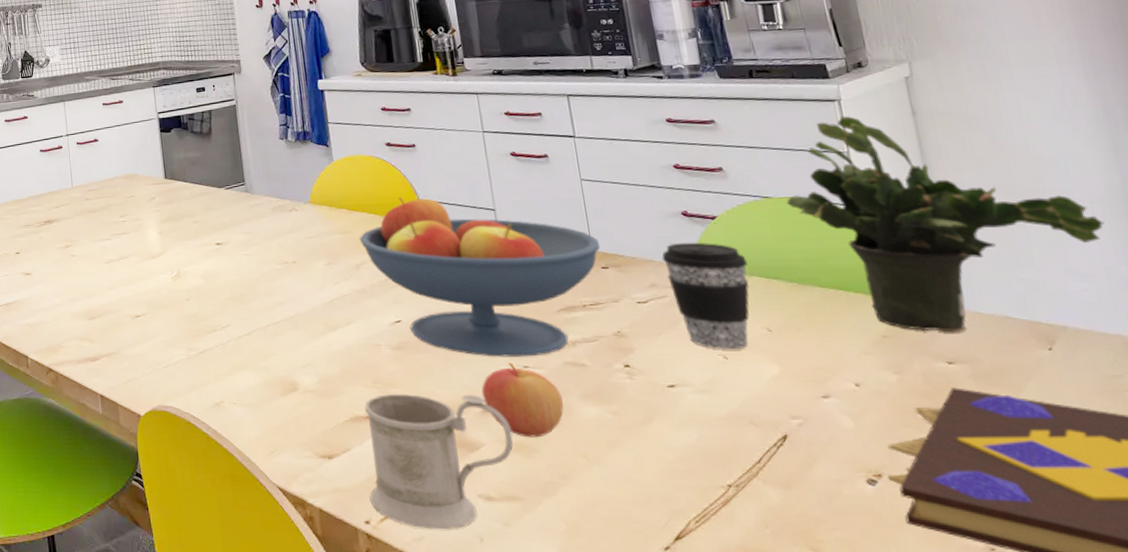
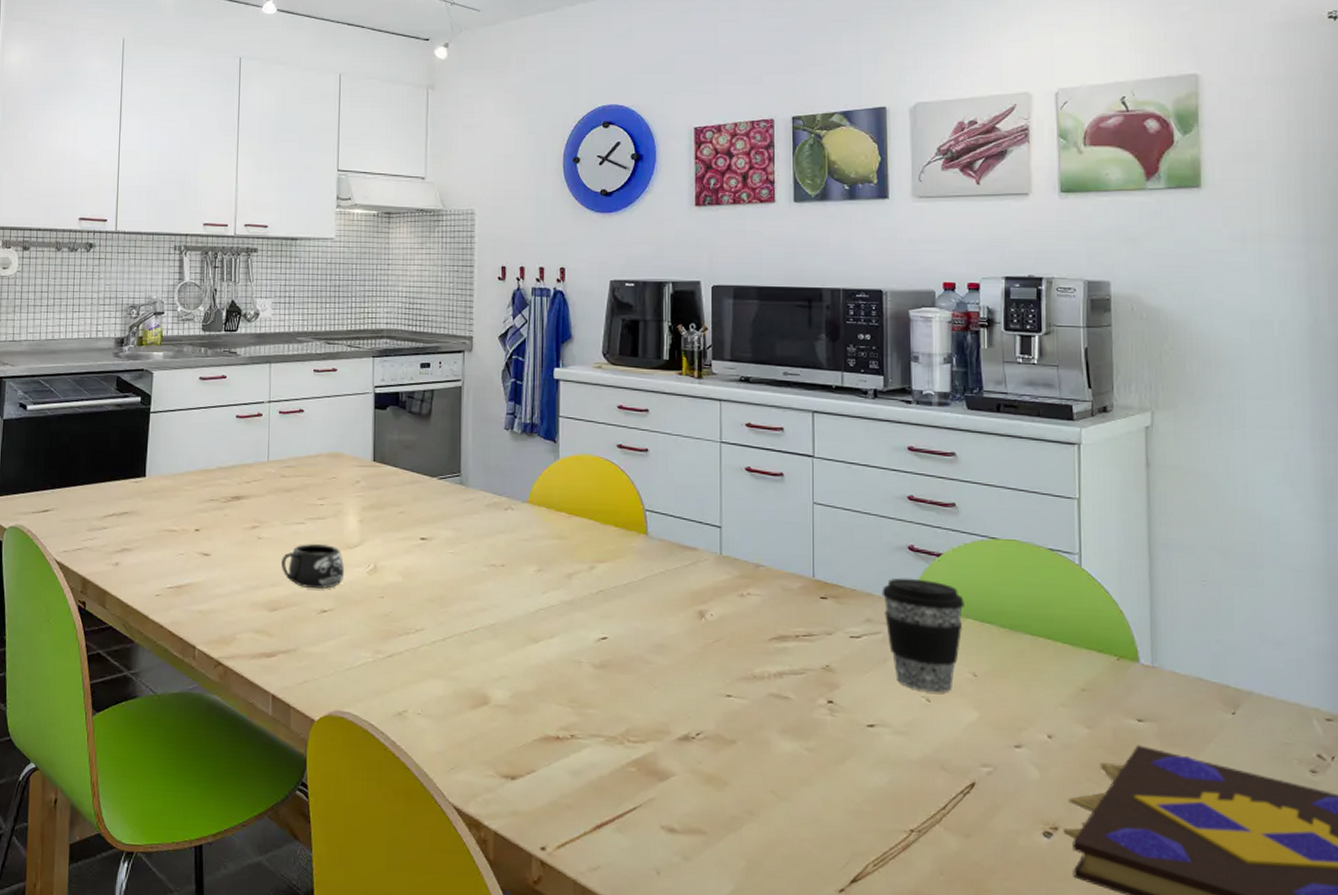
mug: none [94,255,152,296] -> present [281,543,345,589]
fruit bowl: present [359,196,601,357] -> none [575,504,823,686]
mug: present [364,394,514,530] -> none [549,715,705,861]
apple: present [481,362,564,438] -> none [680,690,761,770]
potted plant: present [786,116,1105,333] -> none [1012,461,1304,691]

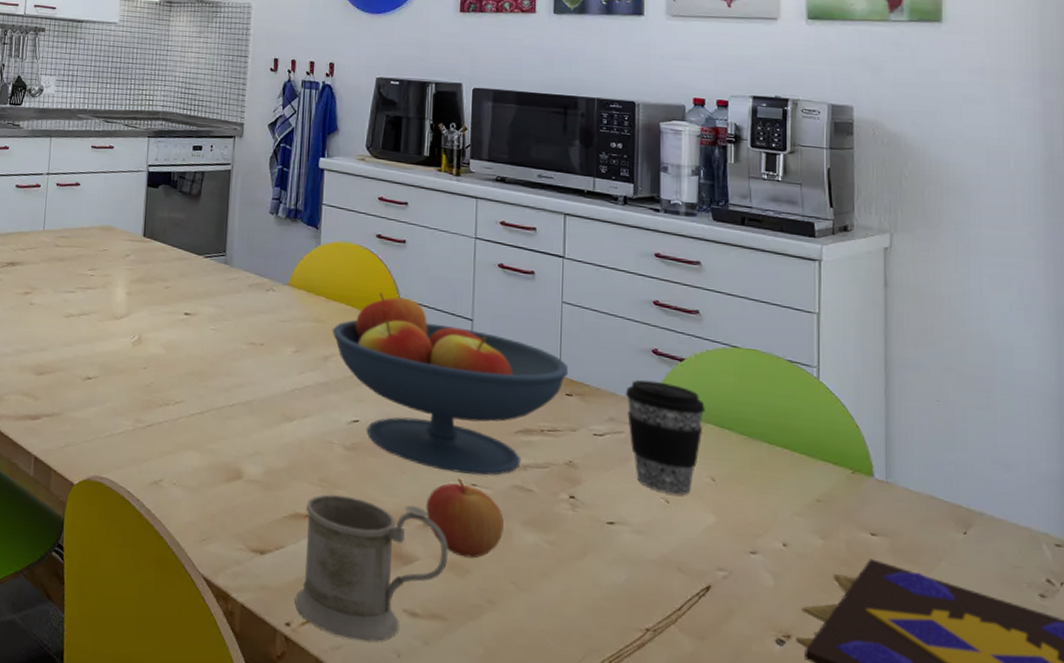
mug: present [281,543,345,589] -> none [50,312,111,357]
mug: none [549,715,705,861] -> present [294,494,449,642]
fruit bowl: none [575,504,823,686] -> present [332,292,569,476]
apple: none [680,690,761,770] -> present [426,478,504,559]

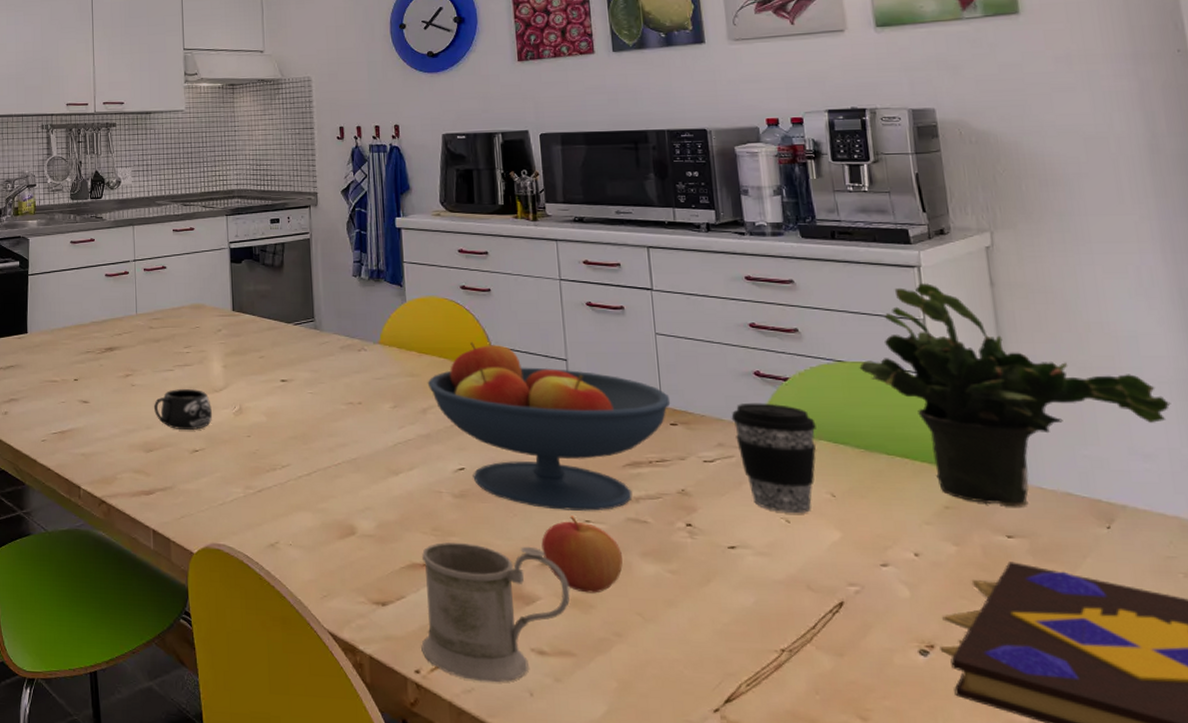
mug: none [50,312,111,357] -> present [154,388,213,430]
potted plant: none [752,277,1036,506] -> present [859,283,1171,507]

